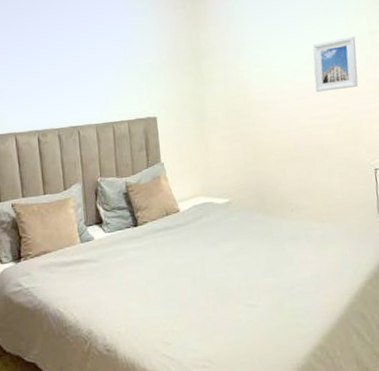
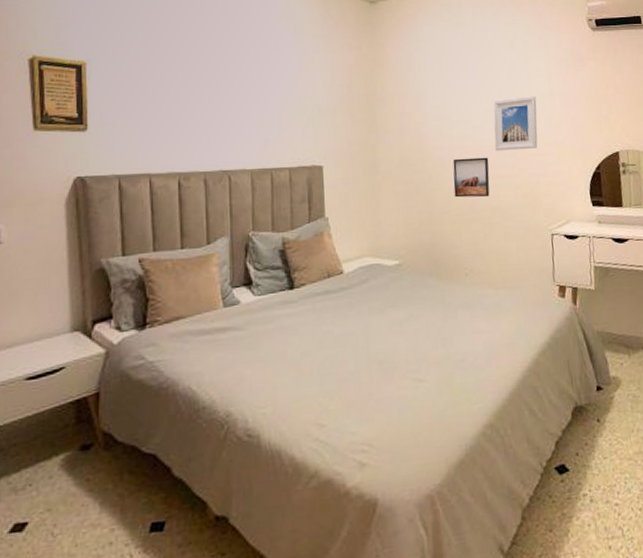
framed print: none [275,99,312,139] -> present [452,157,490,198]

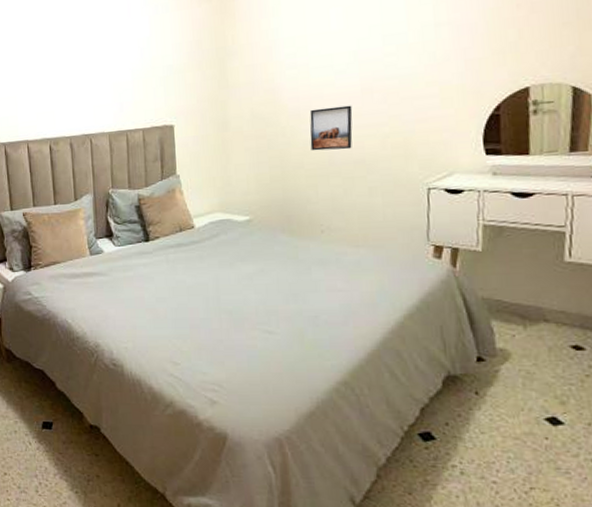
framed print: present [493,96,538,151] -> none [360,29,417,98]

